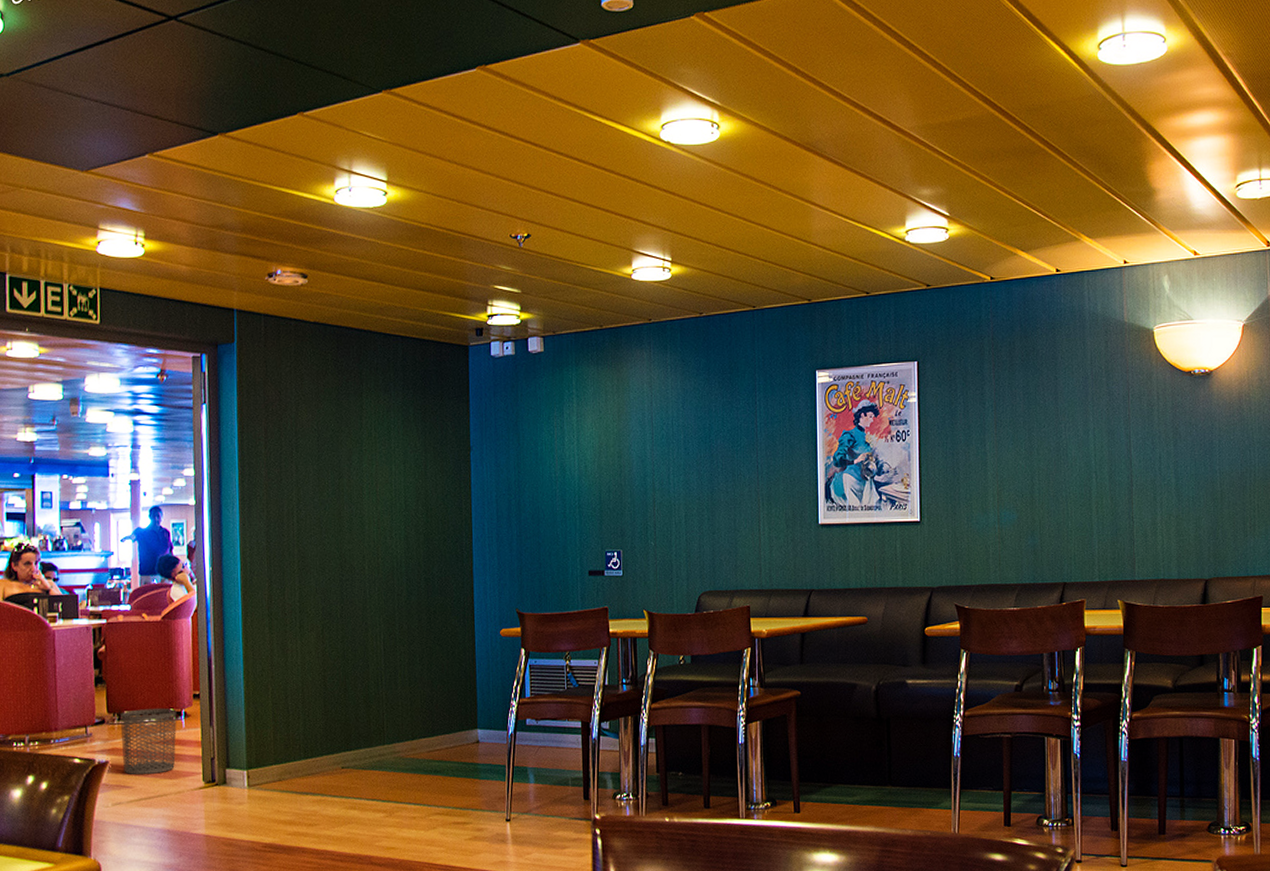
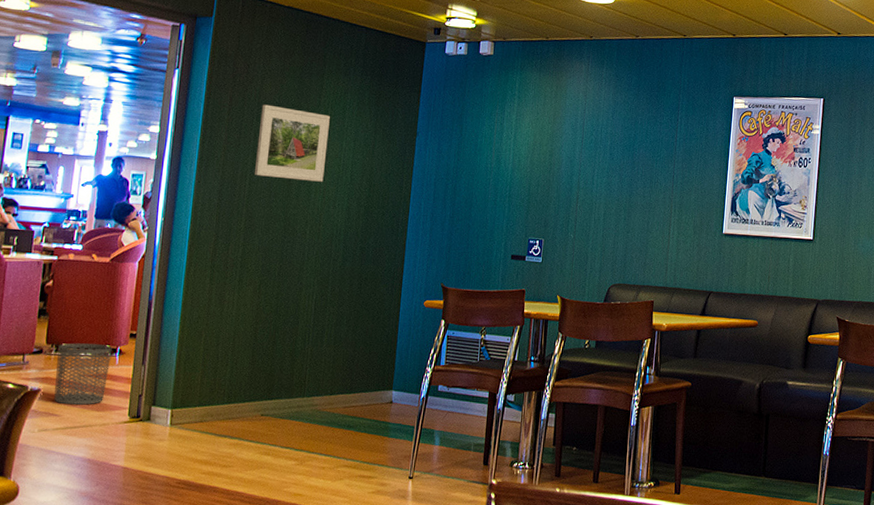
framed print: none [300,433,376,512] -> present [255,104,330,182]

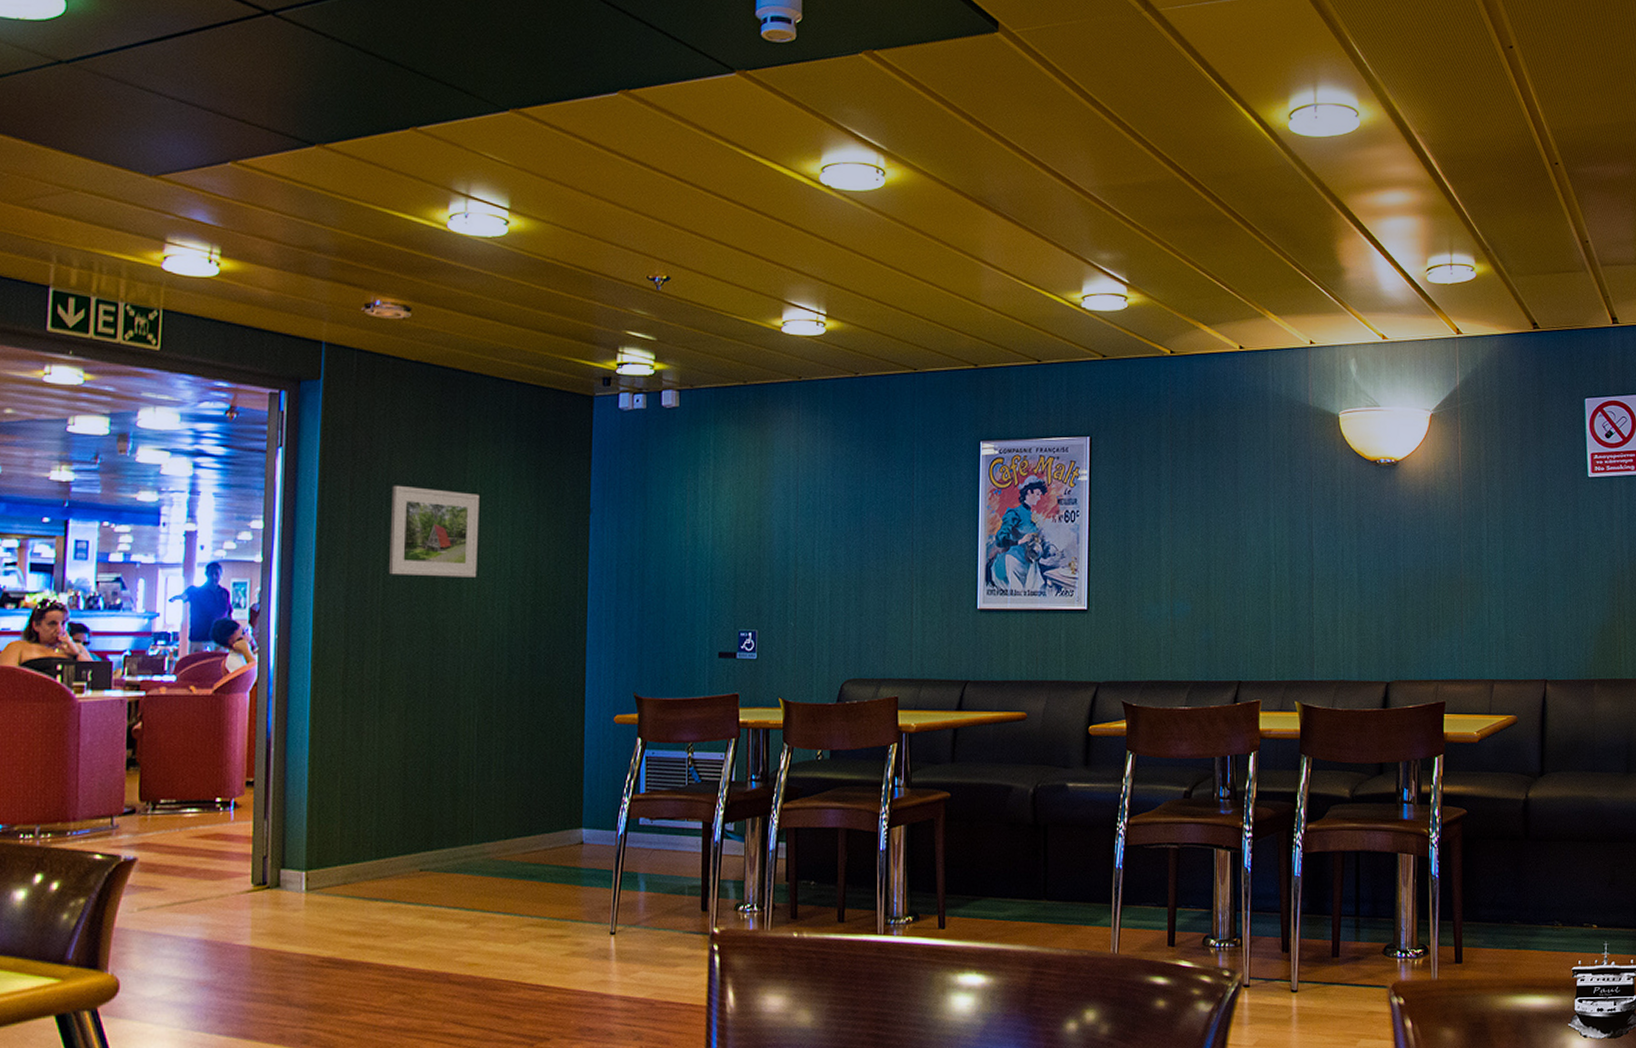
waste bin: present [54,343,113,406] -> none [154,796,225,875]

